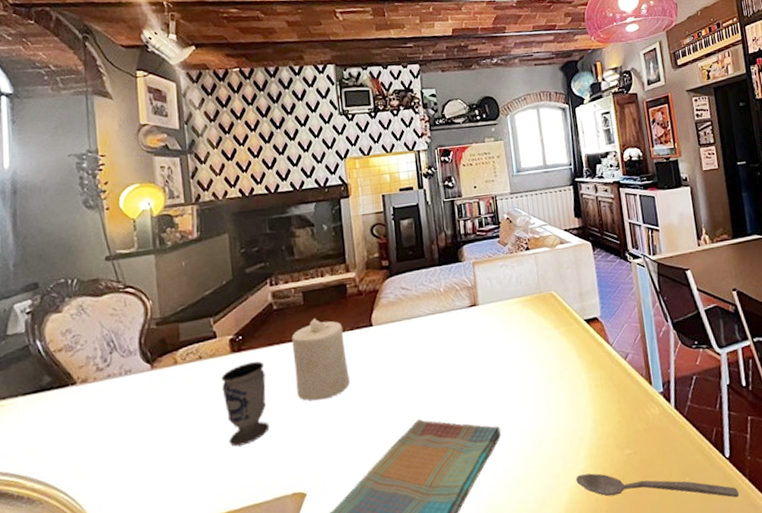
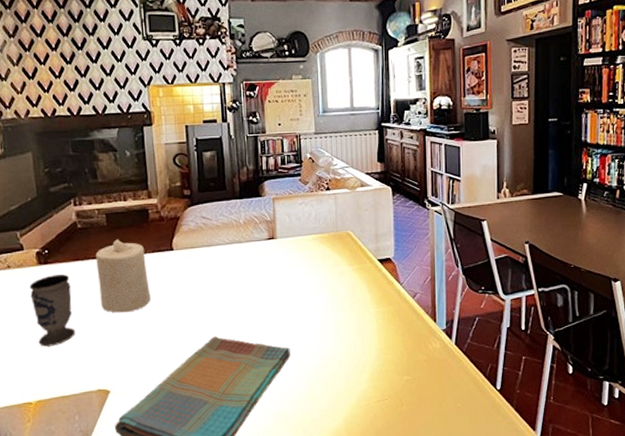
spoon: present [576,473,739,498] -> none [357,393,505,423]

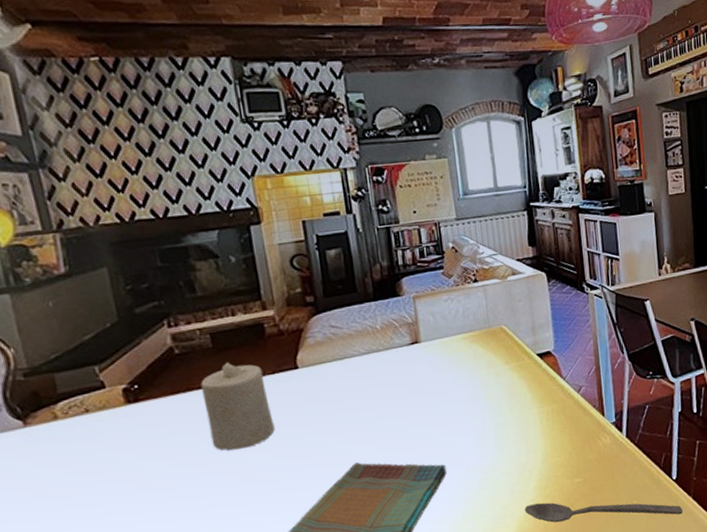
cup: present [29,274,76,347] -> none [116,411,182,503]
spoon: none [357,393,505,423] -> present [524,502,683,523]

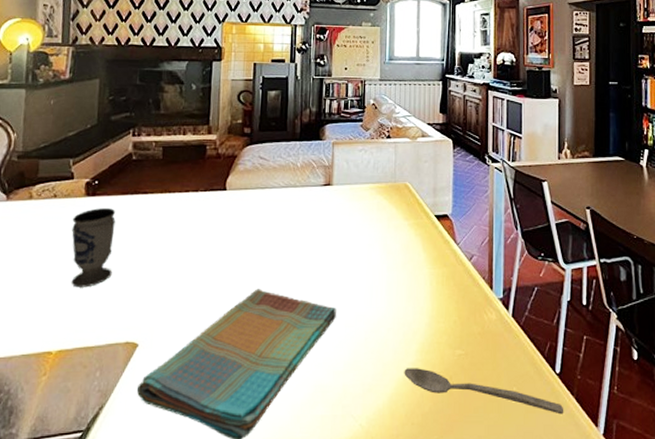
cup: none [116,411,182,503] -> present [71,208,116,288]
candle: present [201,362,275,451] -> none [143,174,197,255]

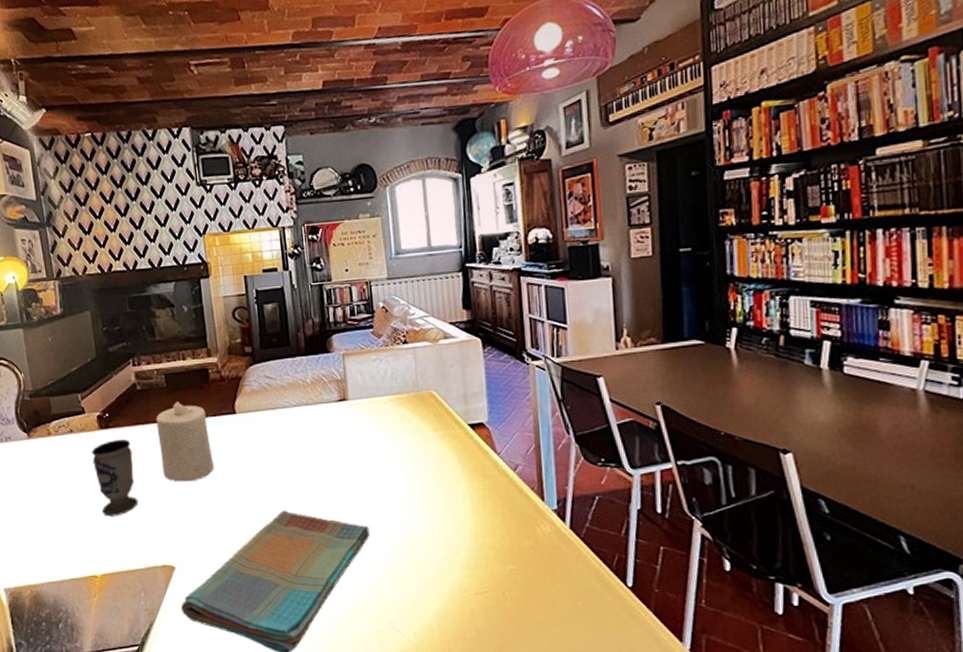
candle: none [143,174,197,255] -> present [156,401,214,482]
spoon: present [404,368,564,415] -> none [450,584,640,629]

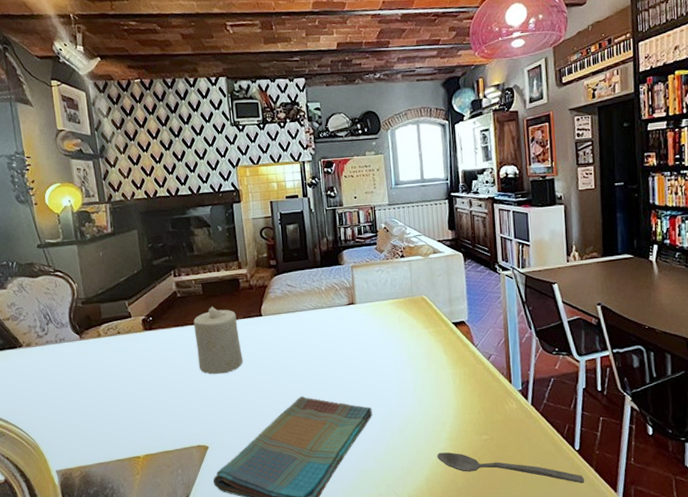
cup: present [91,439,139,517] -> none [137,339,177,405]
spoon: none [450,584,640,629] -> present [437,452,585,484]

